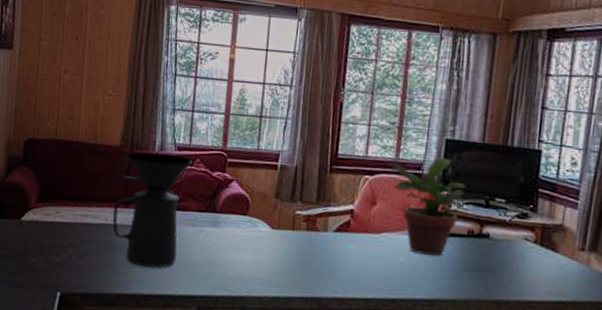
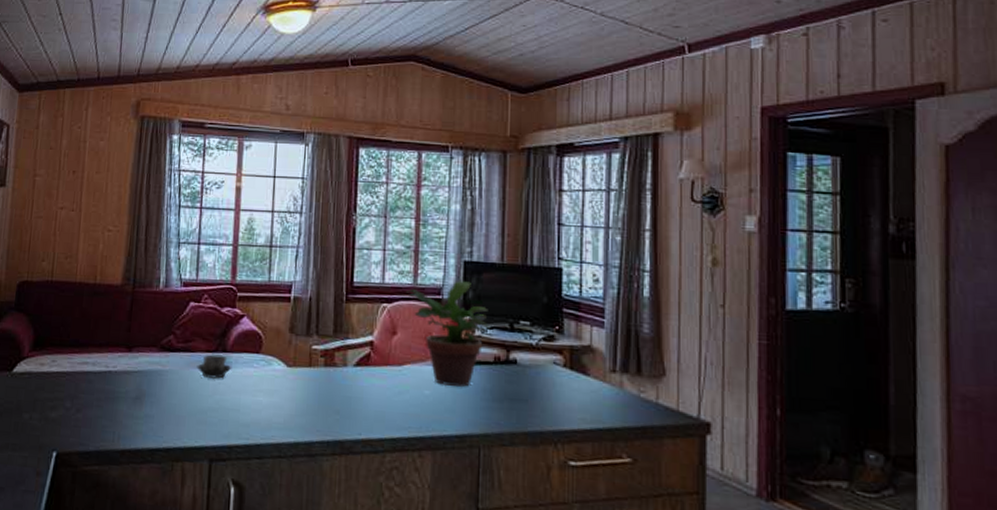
coffee maker: present [112,152,193,268] -> none [114,290,200,418]
cup: none [188,213,221,236] -> present [196,354,232,379]

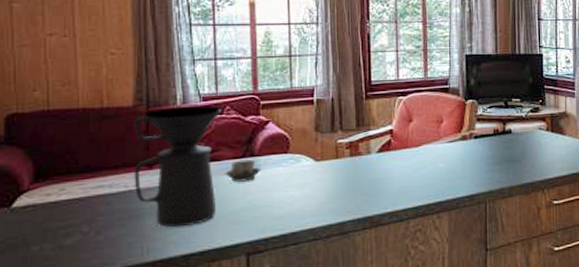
coffee maker: none [114,290,200,418] -> present [133,106,222,228]
potted plant: present [406,281,491,387] -> none [418,71,490,158]

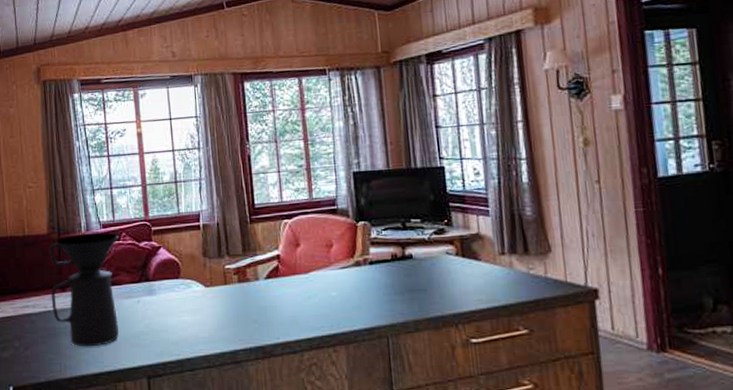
cup: present [225,159,262,182] -> none [124,284,156,306]

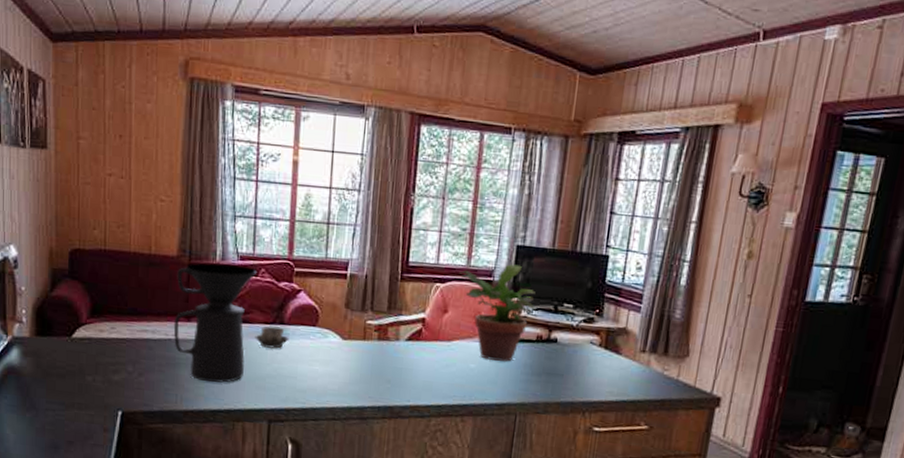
cup: none [124,284,156,306] -> present [255,325,290,349]
potted plant: none [303,190,385,286] -> present [459,264,536,362]

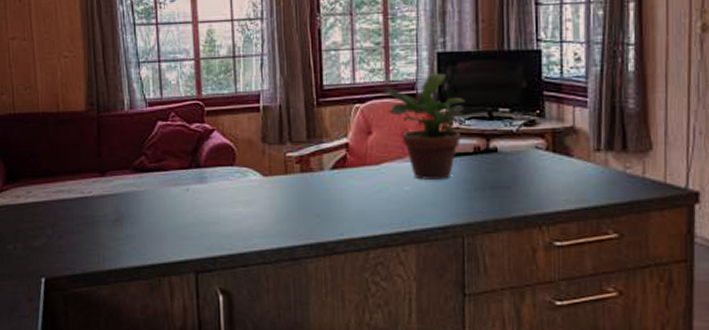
coffee maker: present [173,262,257,383] -> none [87,111,167,238]
cup: present [255,325,290,349] -> none [172,171,208,194]

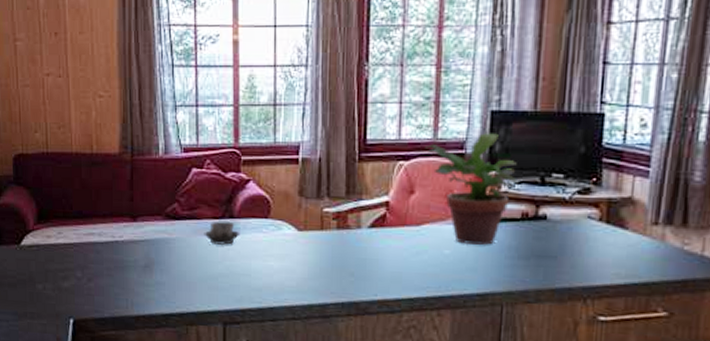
cup: none [172,171,208,194] -> present [204,220,241,245]

